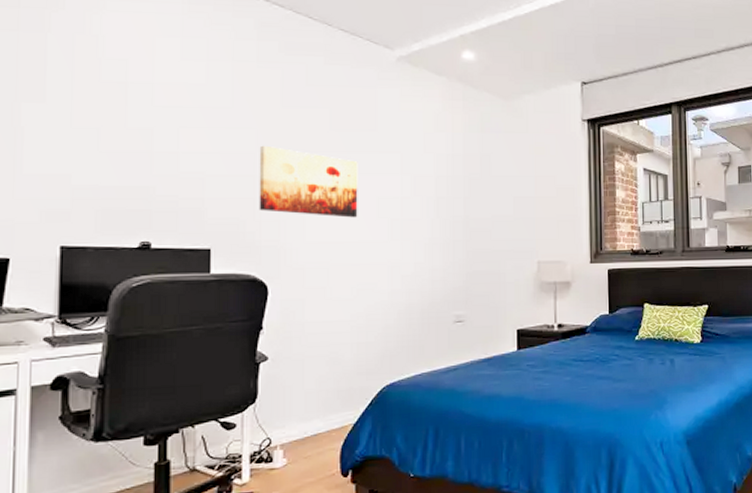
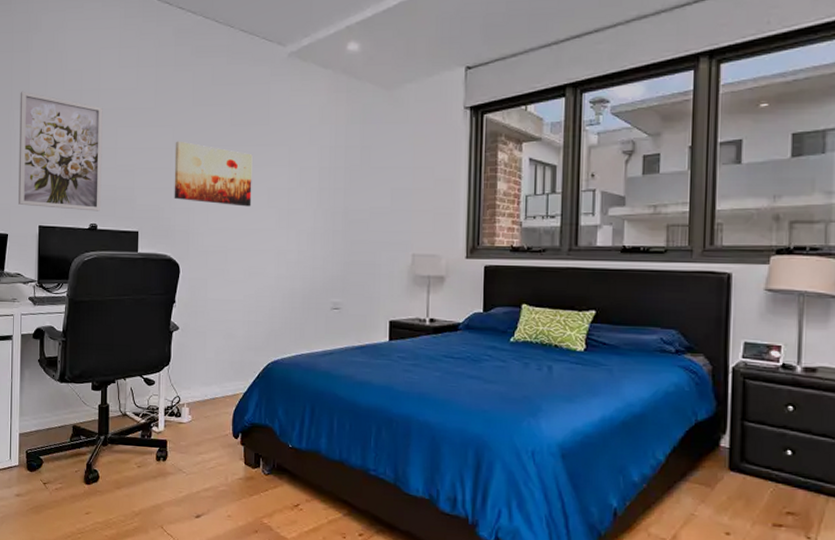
wall art: none [27,79,159,227] -> present [18,91,103,211]

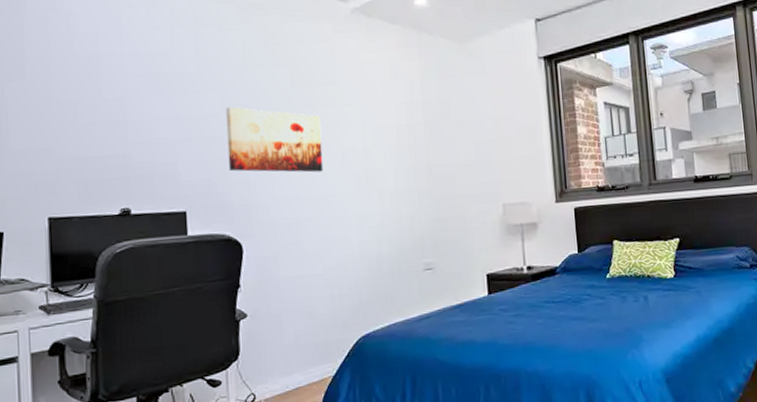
wall art: present [18,91,103,211] -> none [11,59,135,196]

